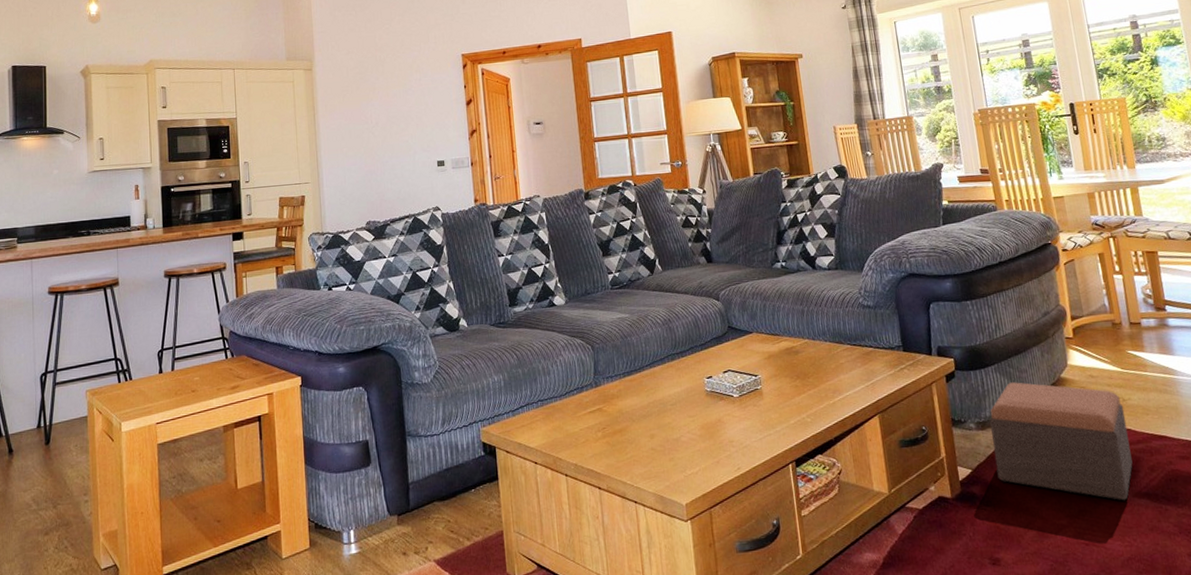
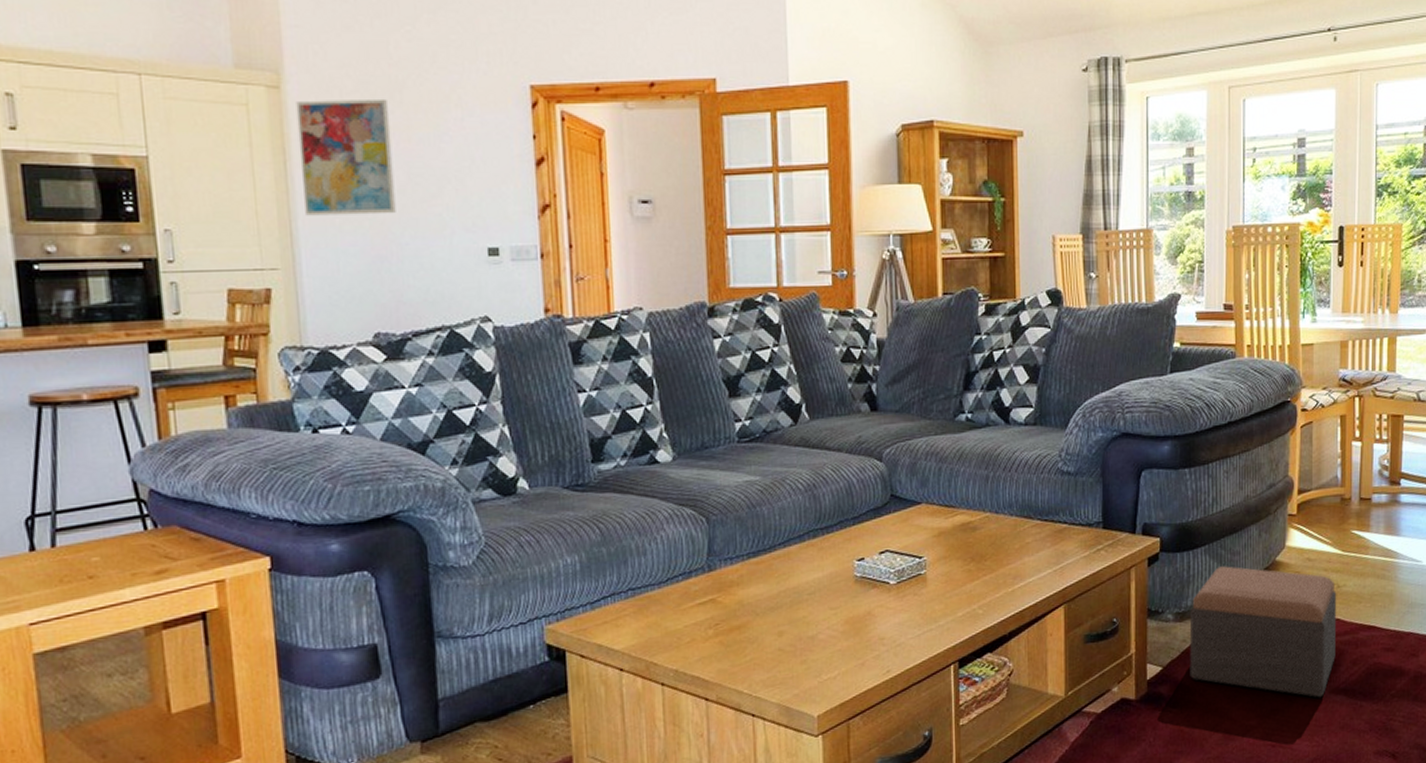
wall art: none [321,71,380,148] -> present [296,98,396,216]

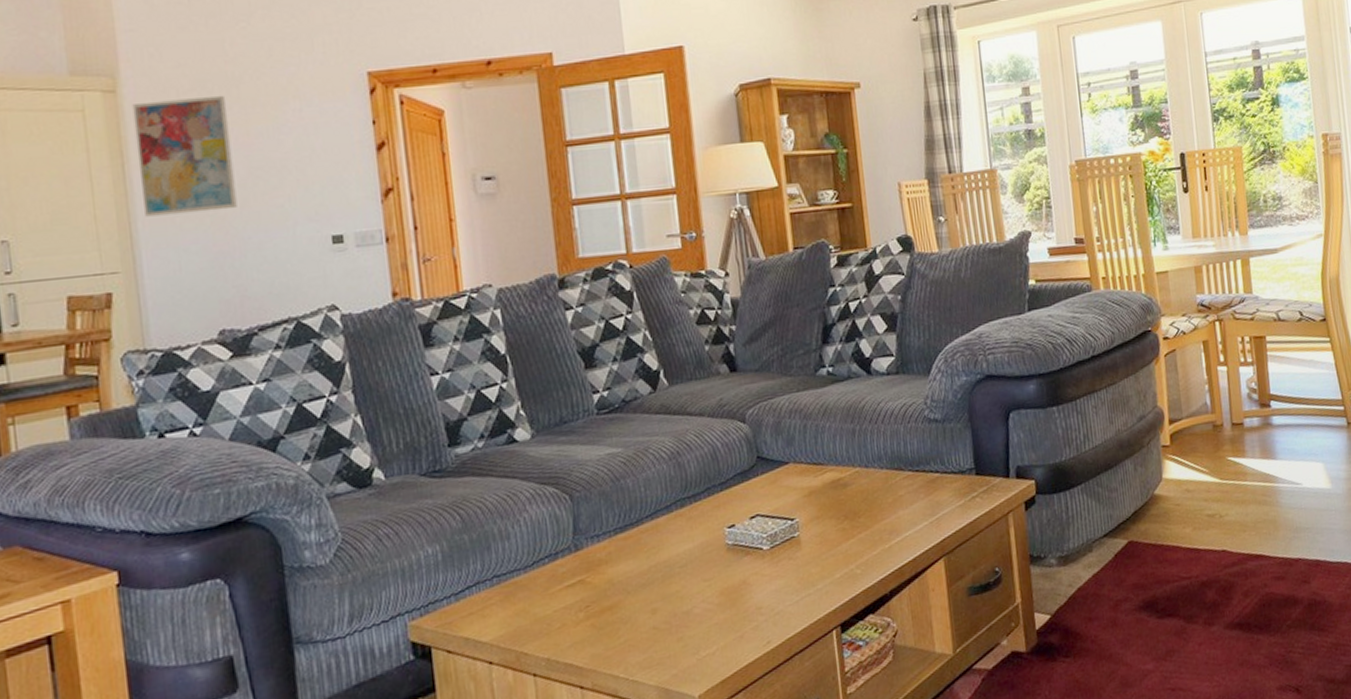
footstool: present [1189,566,1337,698] -> none [1073,504,1226,635]

